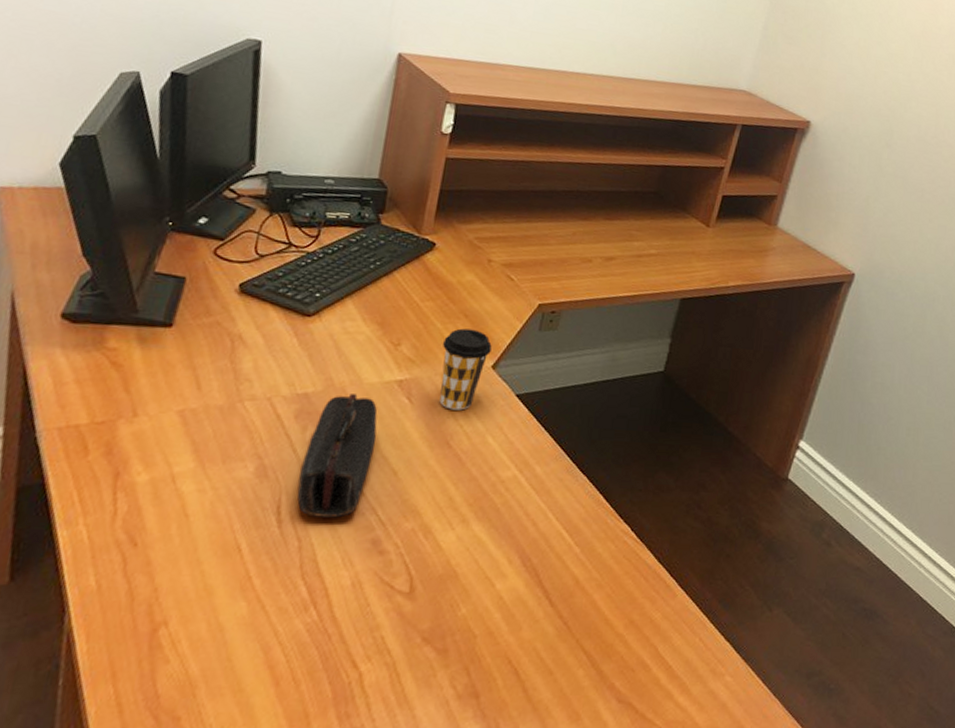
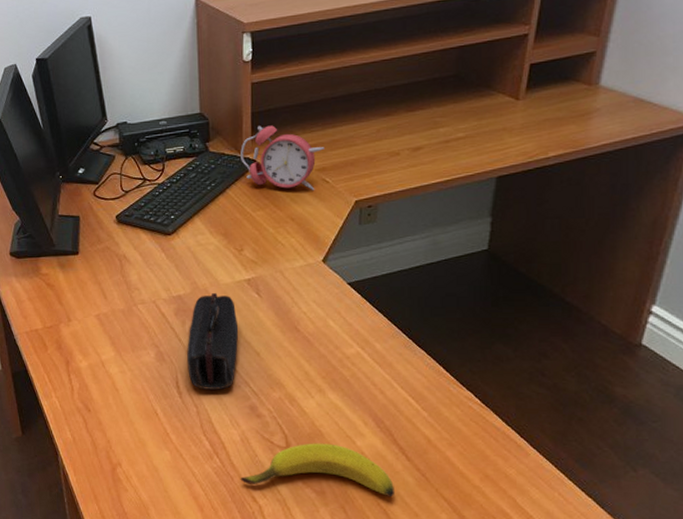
banana: none [340,587,531,653] -> present [240,443,394,497]
alarm clock: none [417,206,515,286] -> present [240,125,325,190]
coffee cup: present [439,328,492,411] -> none [278,230,319,300]

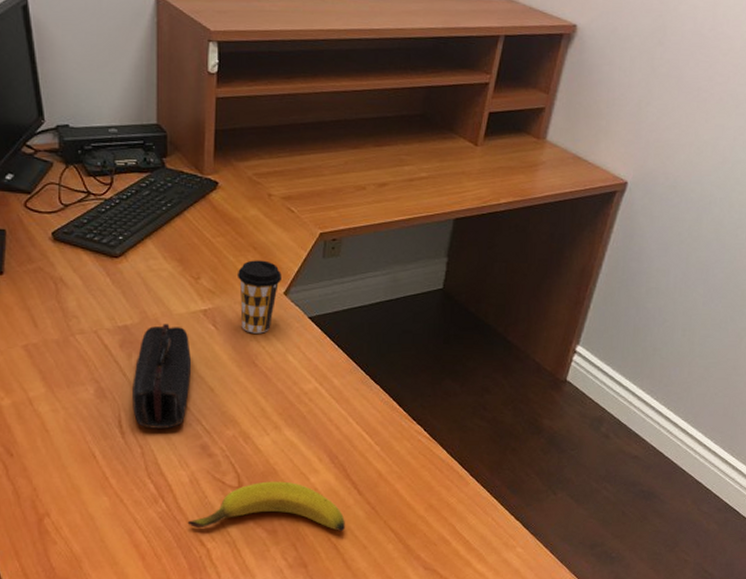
alarm clock: present [240,125,325,190] -> none [201,145,291,219]
coffee cup: none [278,230,319,300] -> present [238,260,281,334]

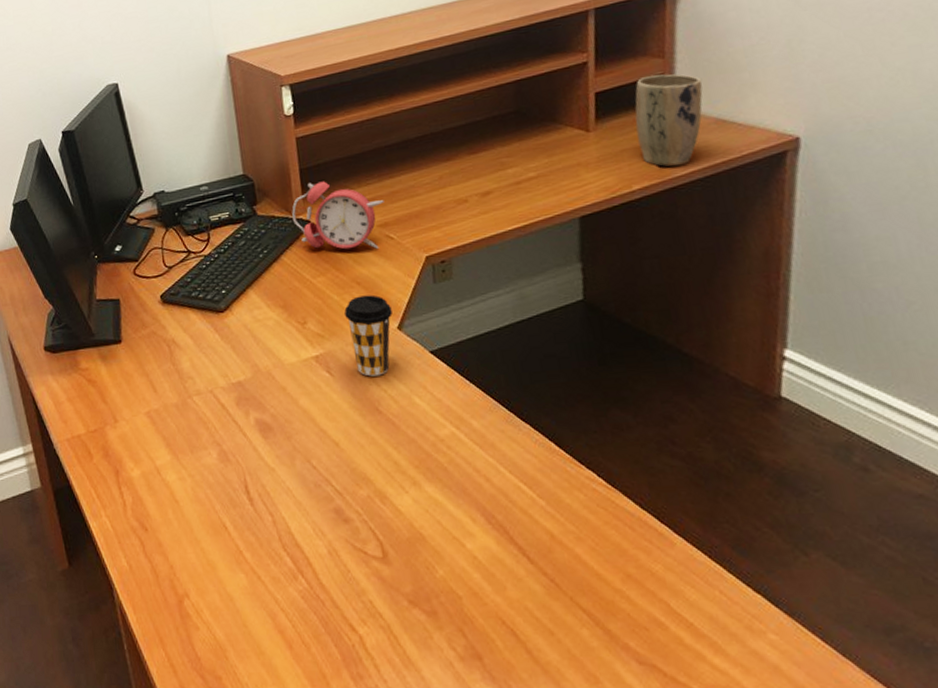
pencil case: present [133,324,191,429] -> none [253,375,313,493]
banana: present [187,481,345,532] -> none [332,549,521,613]
alarm clock: none [201,145,291,219] -> present [292,181,384,250]
plant pot: none [513,107,572,189] -> present [635,74,703,167]

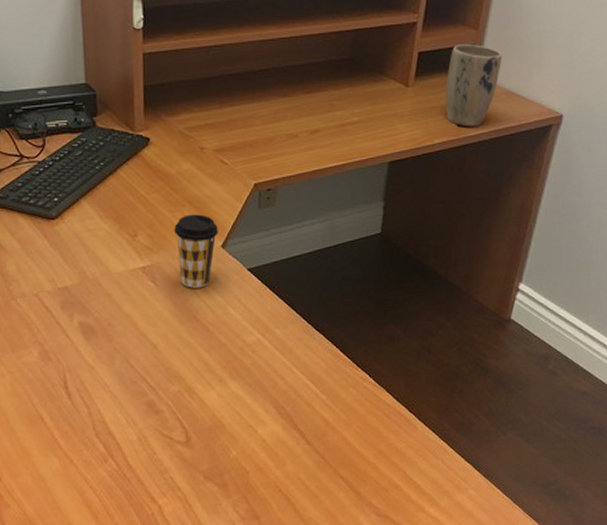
alarm clock: present [292,181,384,250] -> none [132,101,222,172]

